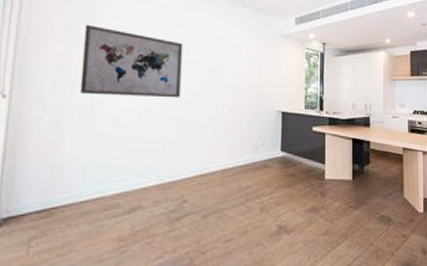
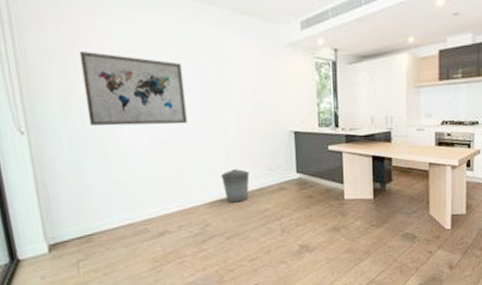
trash can: none [206,145,235,179] -> present [221,169,250,203]

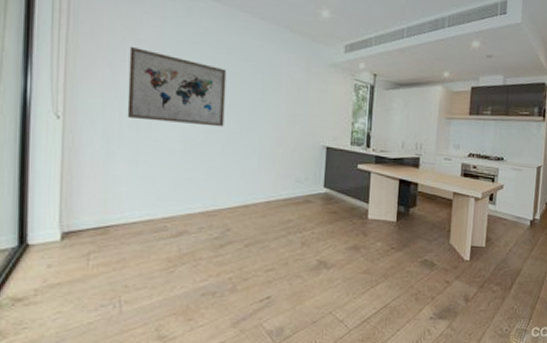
trash can: present [221,169,250,203] -> none [249,177,278,210]

